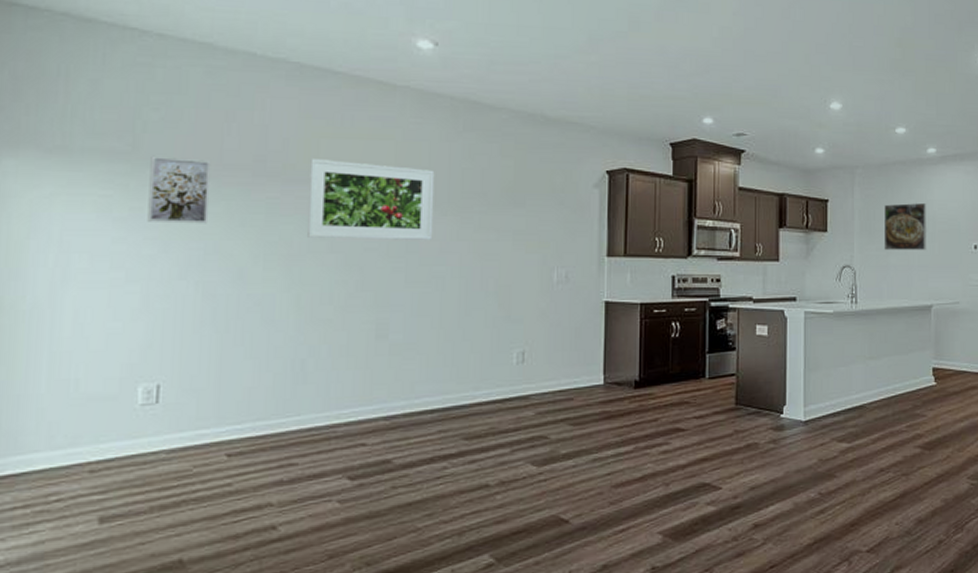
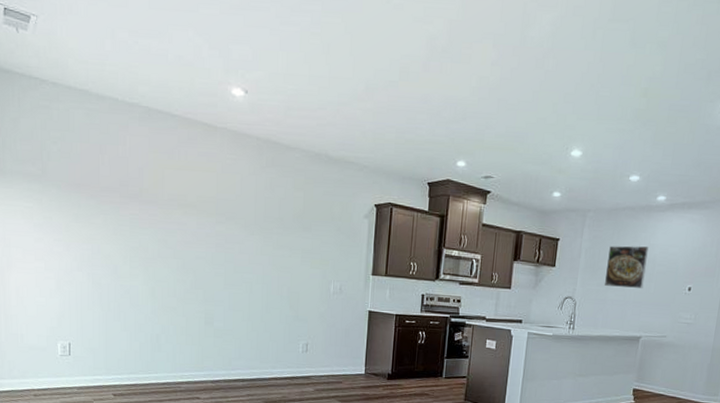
wall art: present [147,155,211,224] -> none [54,178,93,232]
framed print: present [307,159,435,240] -> none [158,185,245,253]

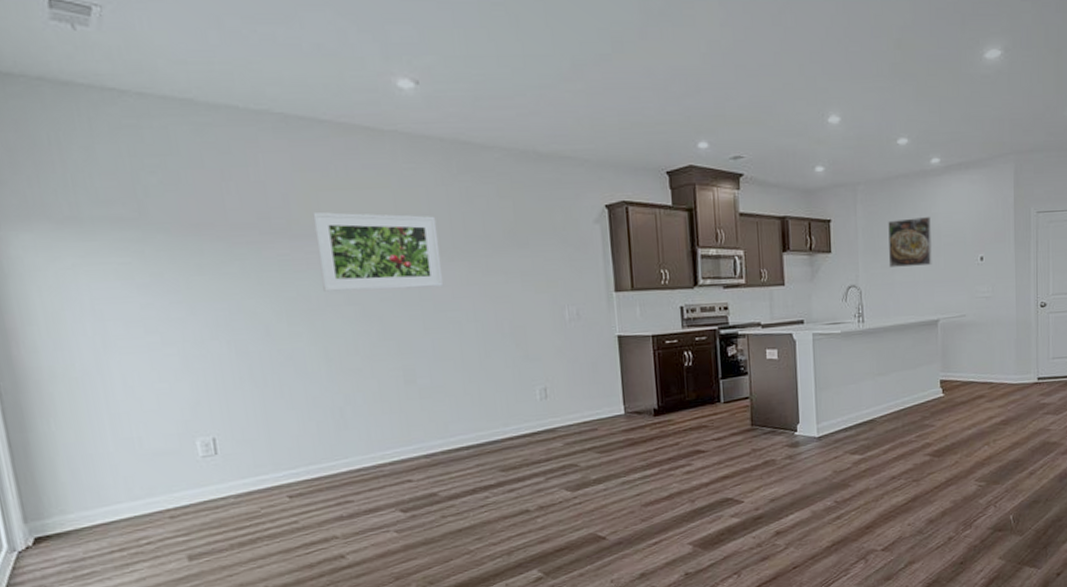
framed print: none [158,185,245,253] -> present [312,212,443,292]

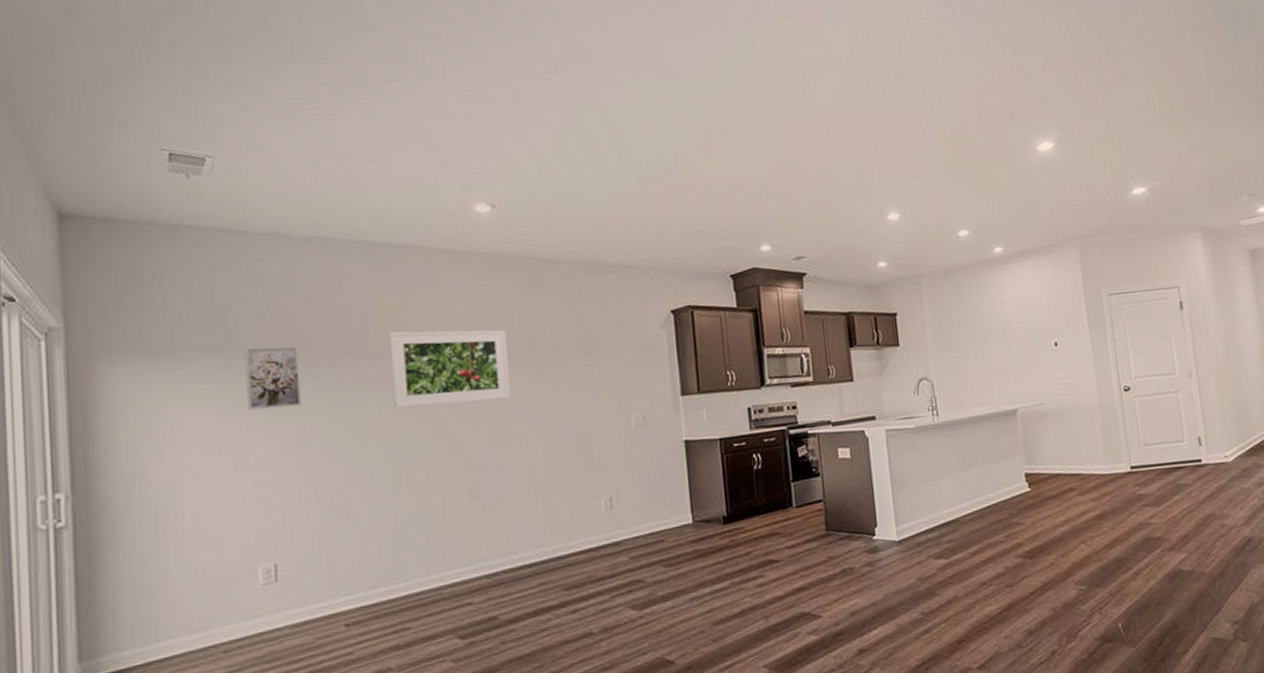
wall art: none [158,220,227,286] -> present [244,345,303,410]
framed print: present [888,217,932,267] -> none [955,305,1005,358]

